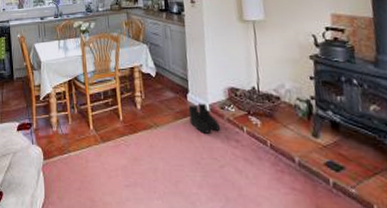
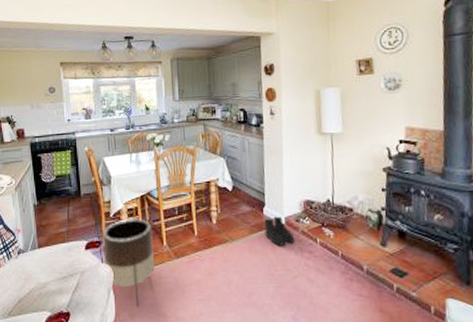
planter: none [32,101,82,190] -> present [102,217,154,307]

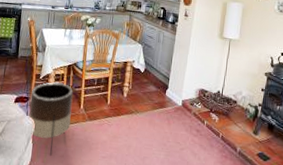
boots: present [264,216,295,246] -> none [164,98,188,123]

